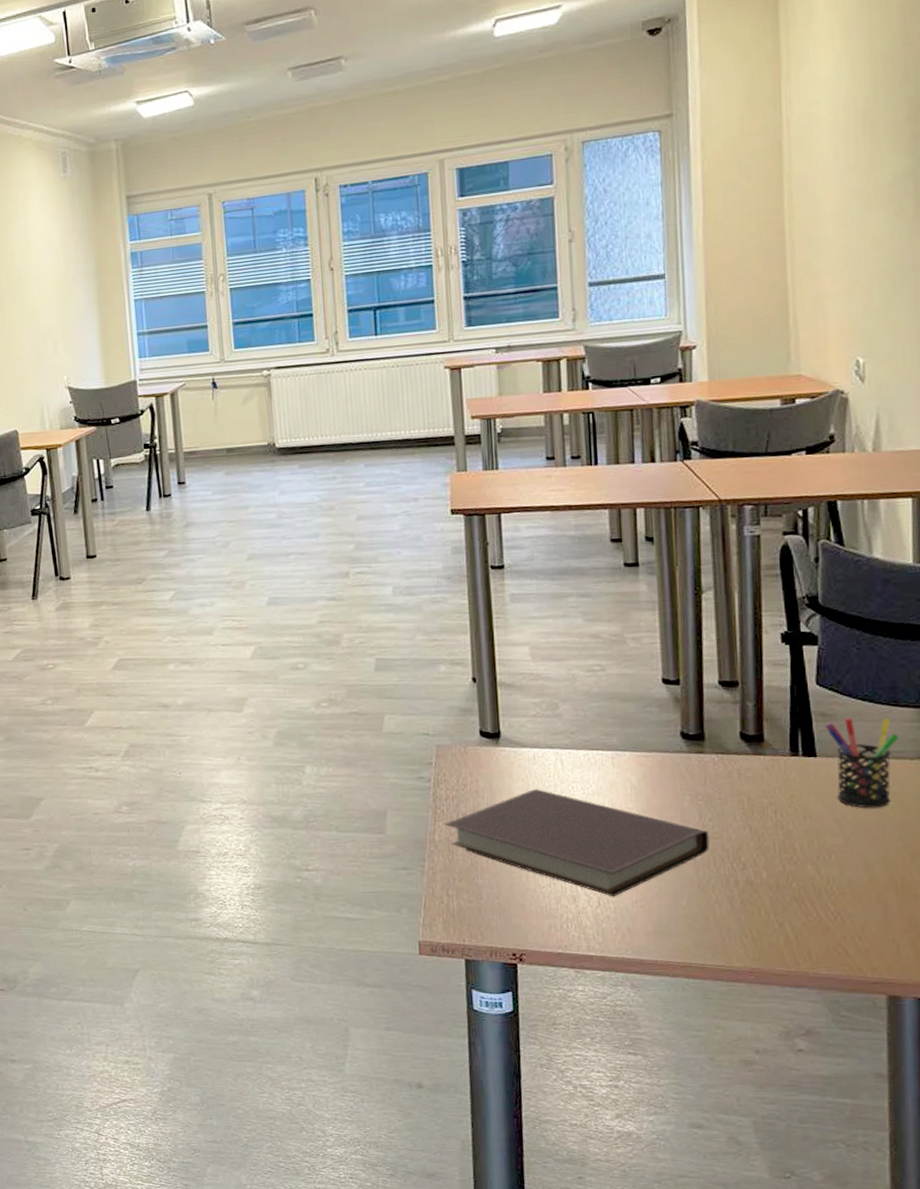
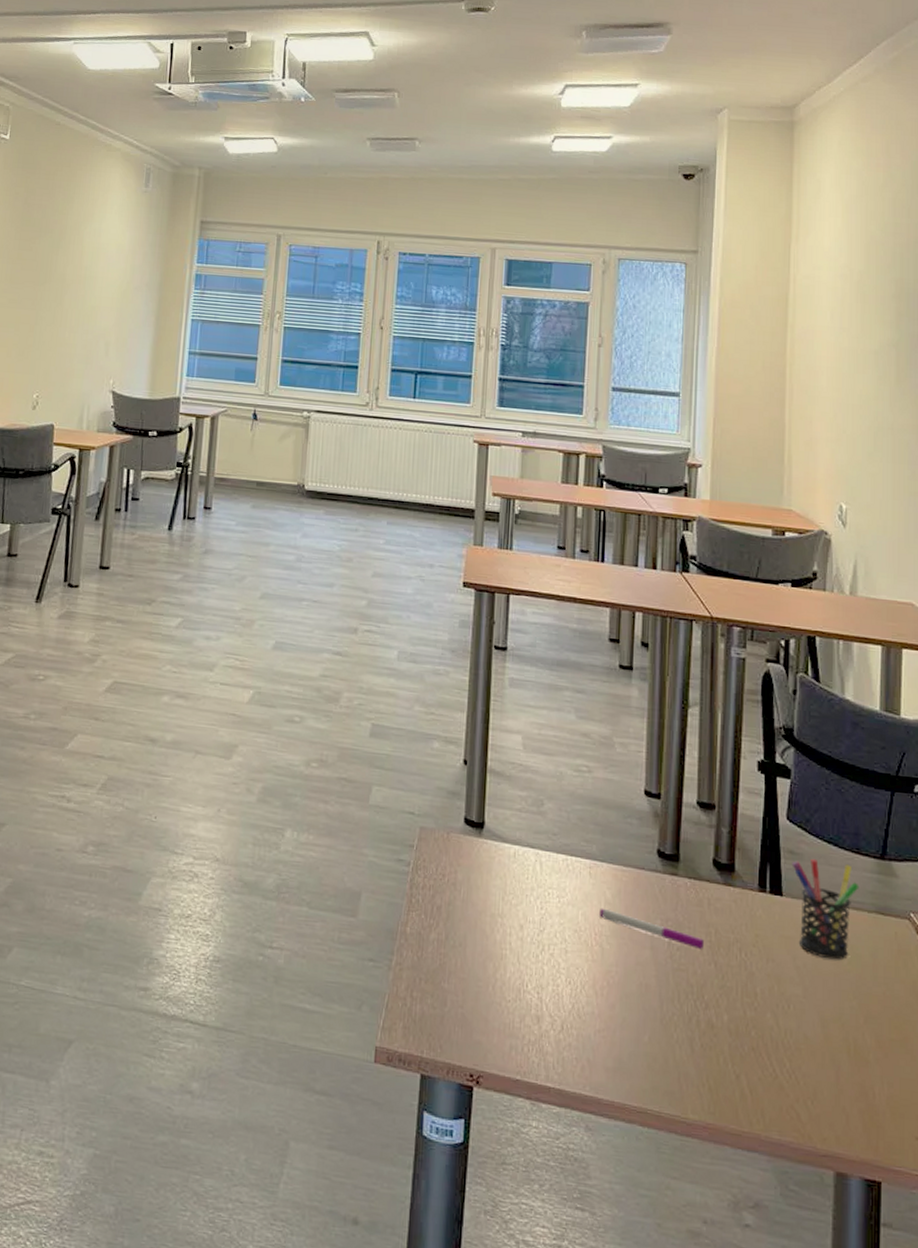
notebook: present [445,789,710,897] -> none [418,890,676,1023]
pen: none [625,793,737,818] -> present [598,908,704,951]

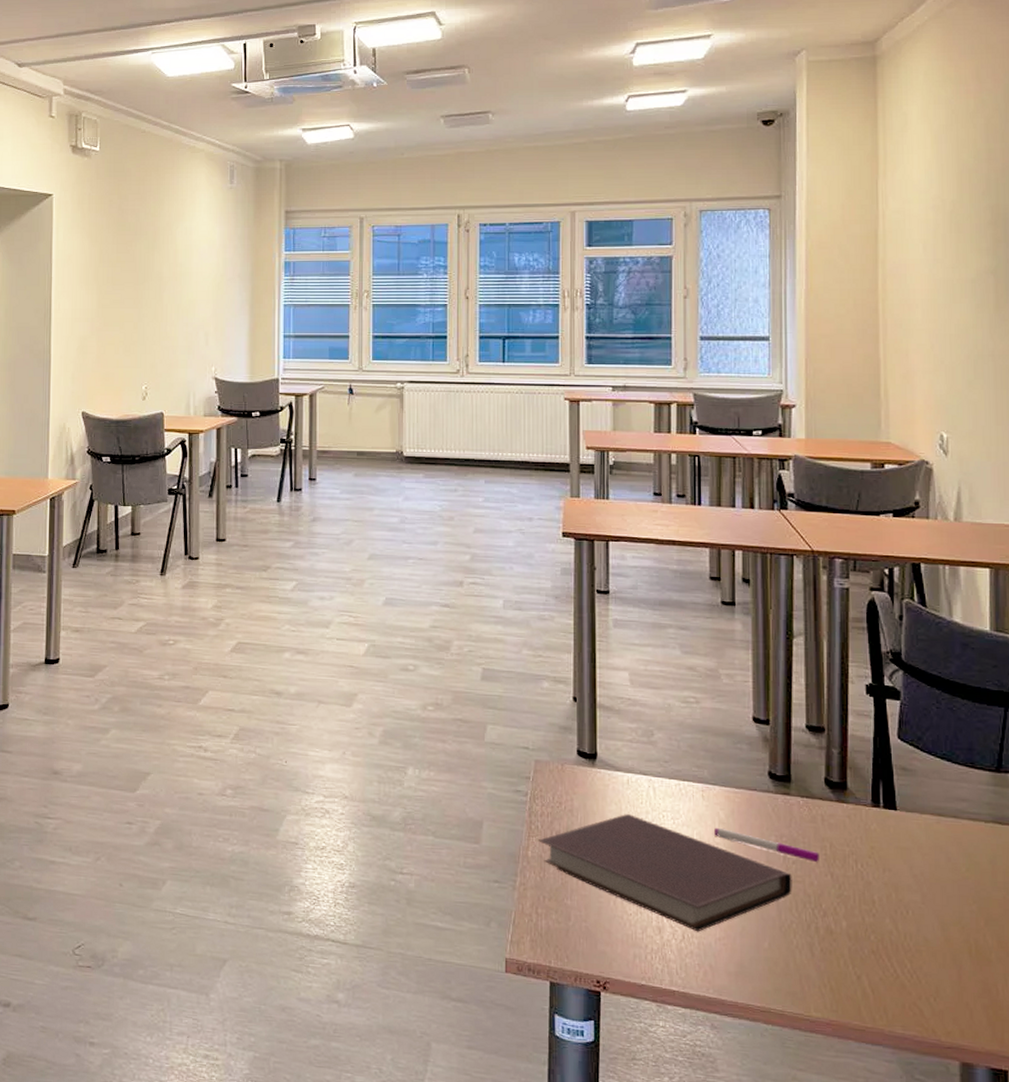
notebook: none [418,890,676,1023] -> present [539,814,792,932]
pen holder: present [792,858,860,960] -> none [905,774,975,868]

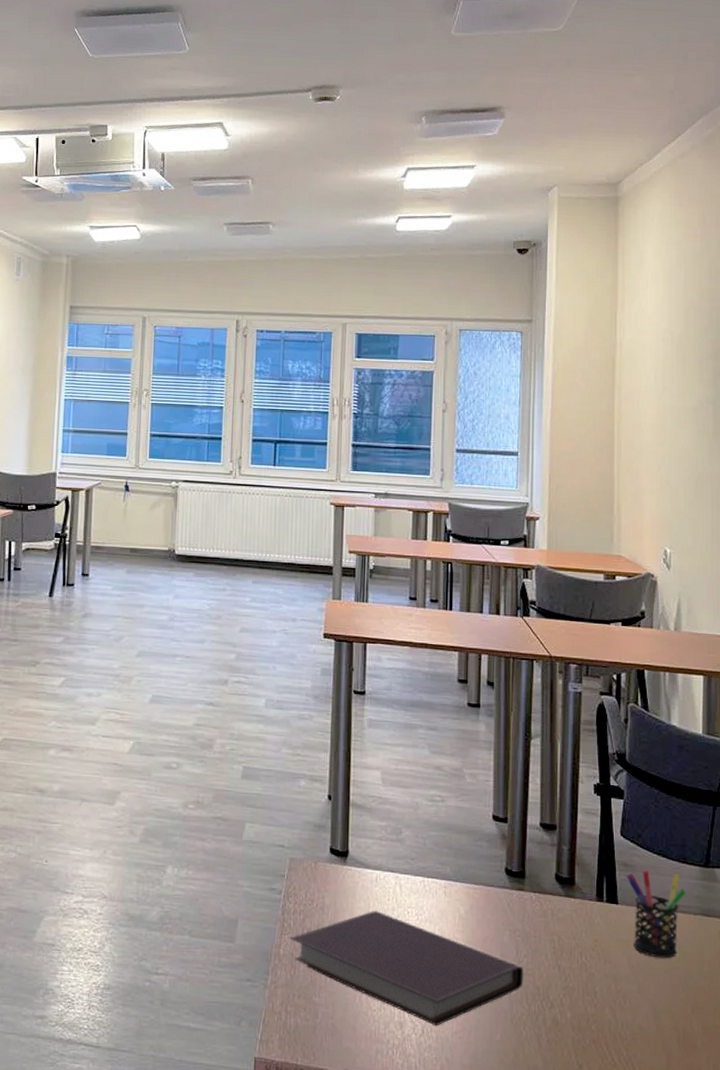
pen: present [713,827,819,863] -> none [453,923,548,956]
pen holder: none [905,774,975,868] -> present [626,869,686,959]

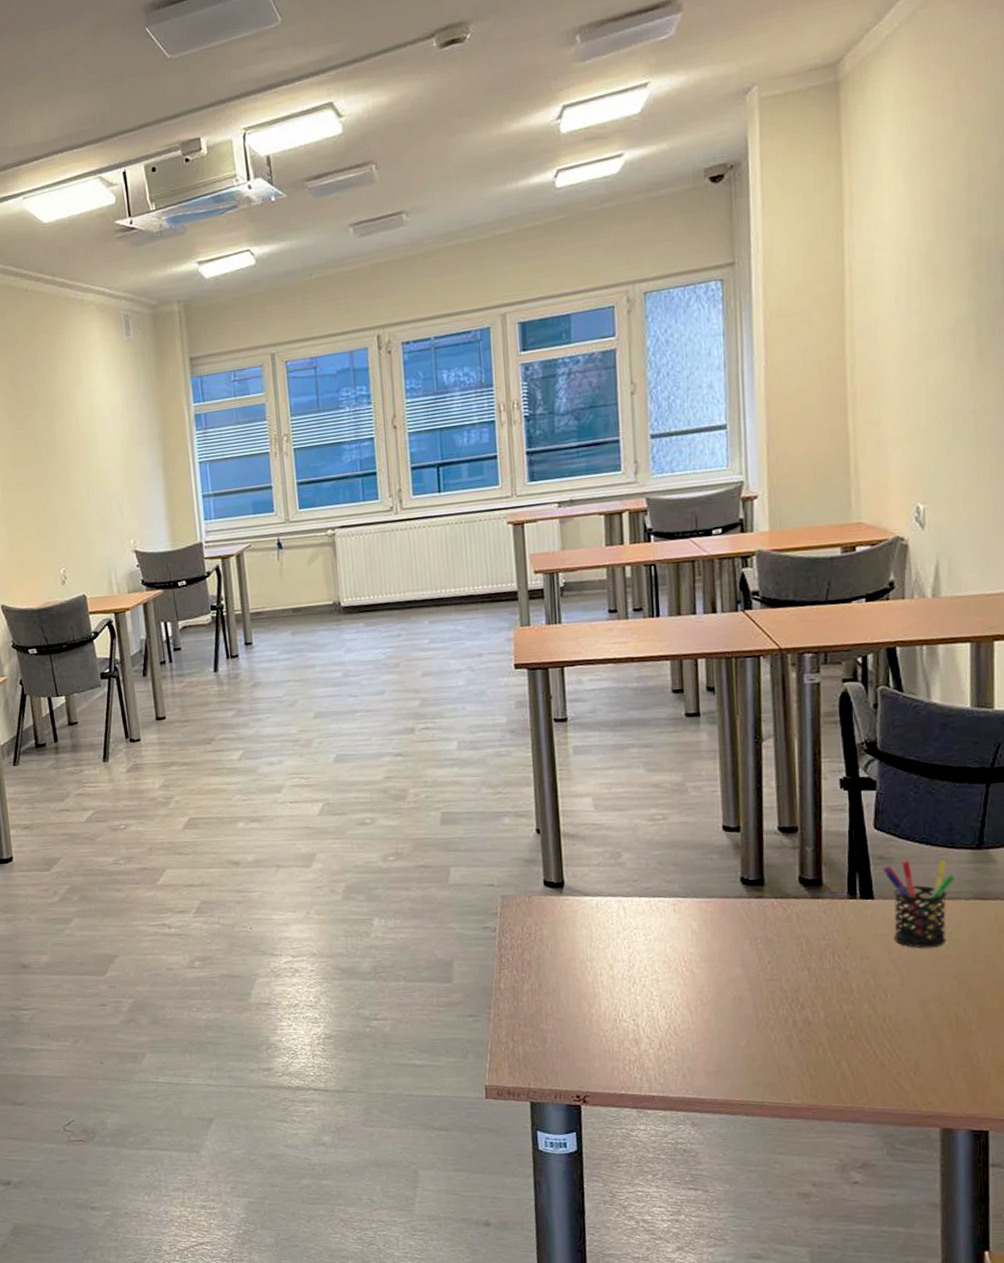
notebook: present [290,911,524,1026] -> none [510,936,769,1039]

